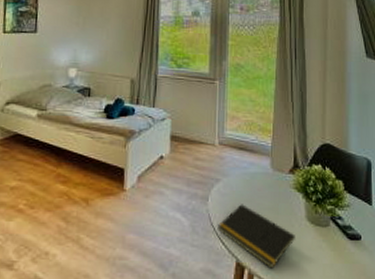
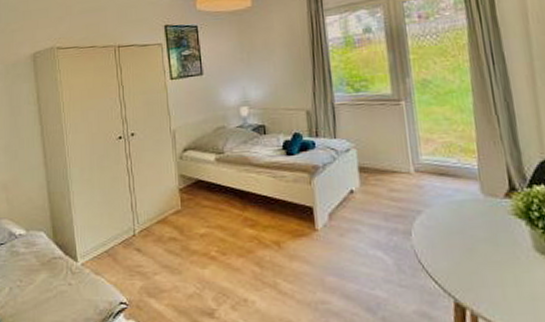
notepad: present [217,204,295,269] -> none [425,237,524,309]

